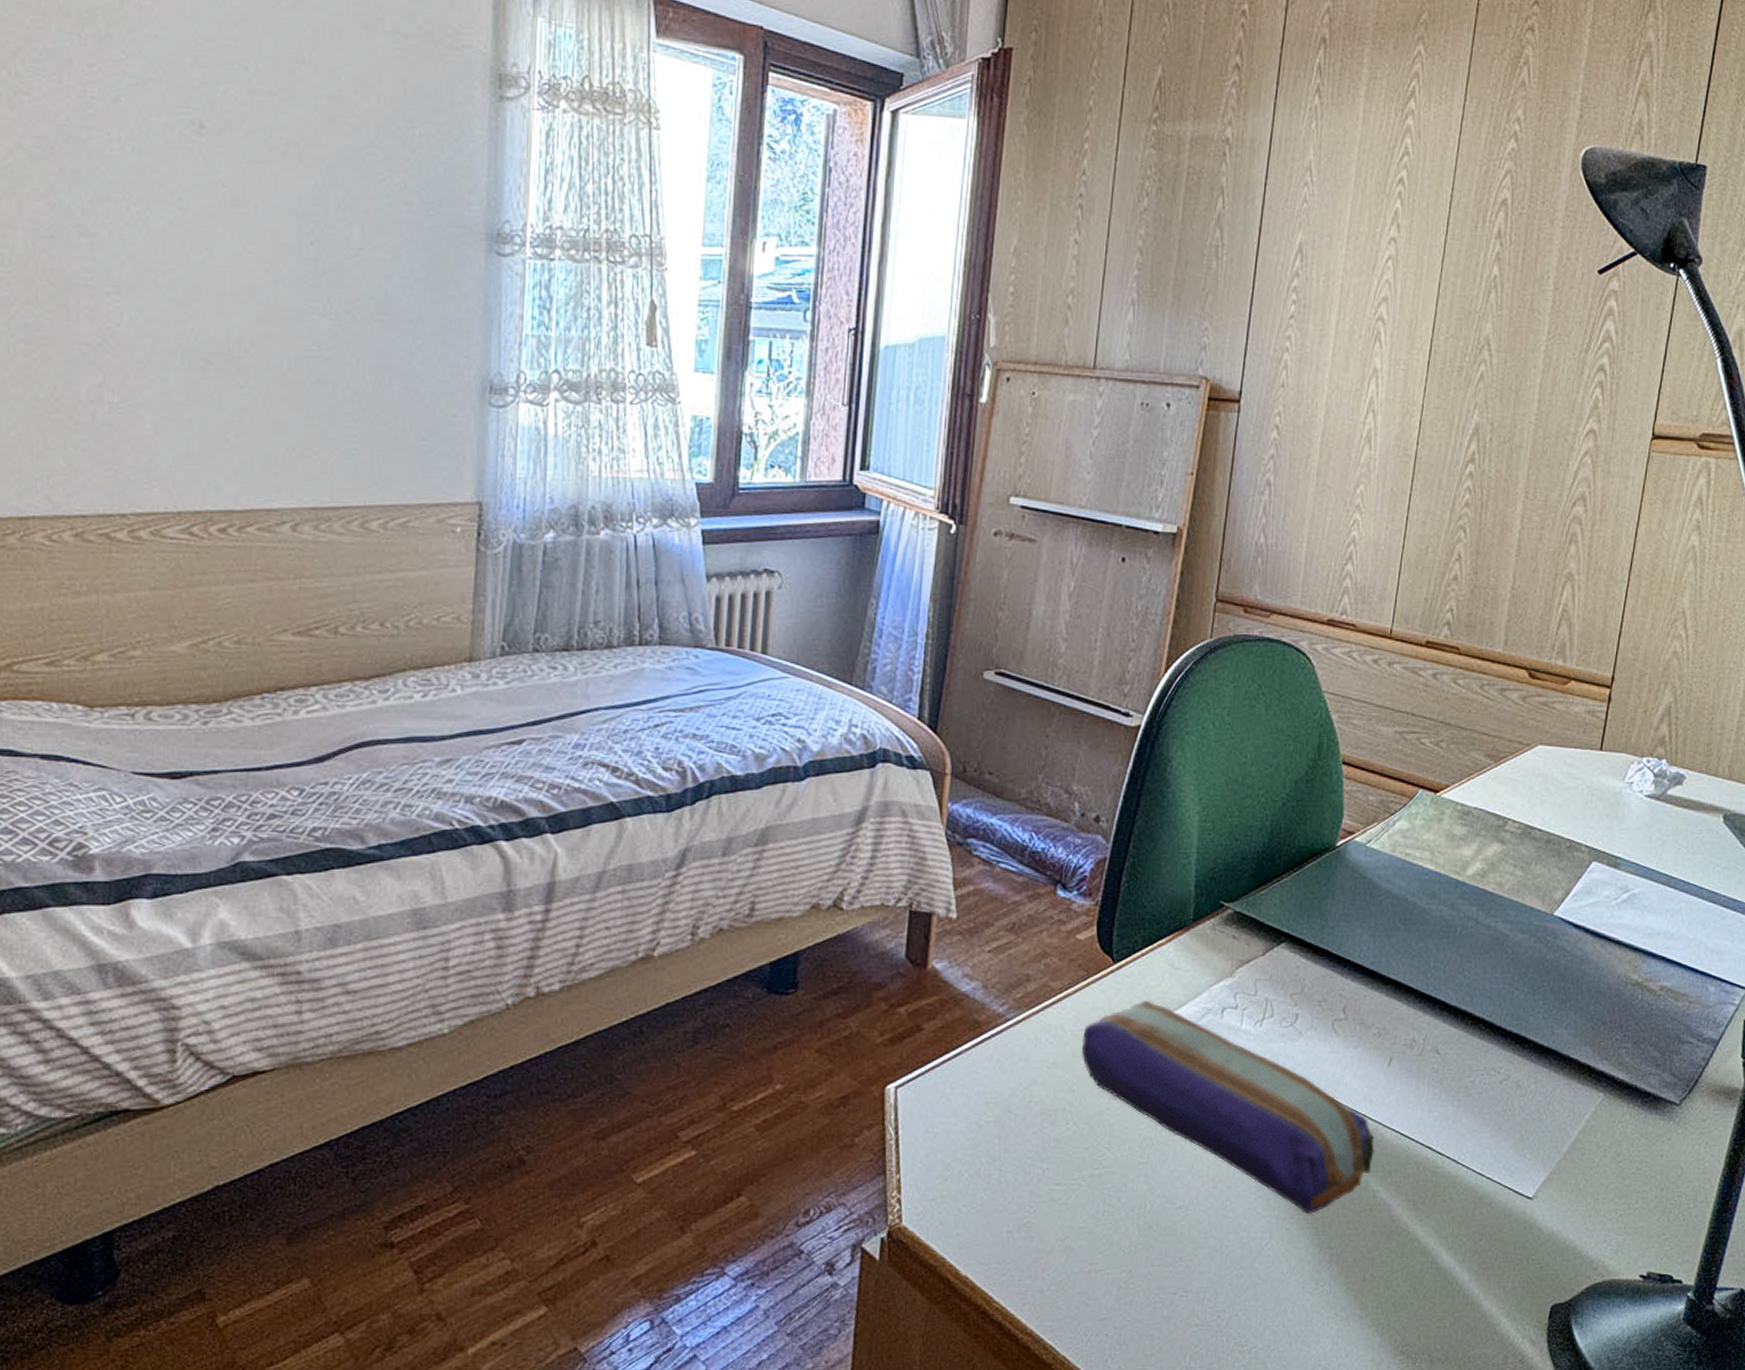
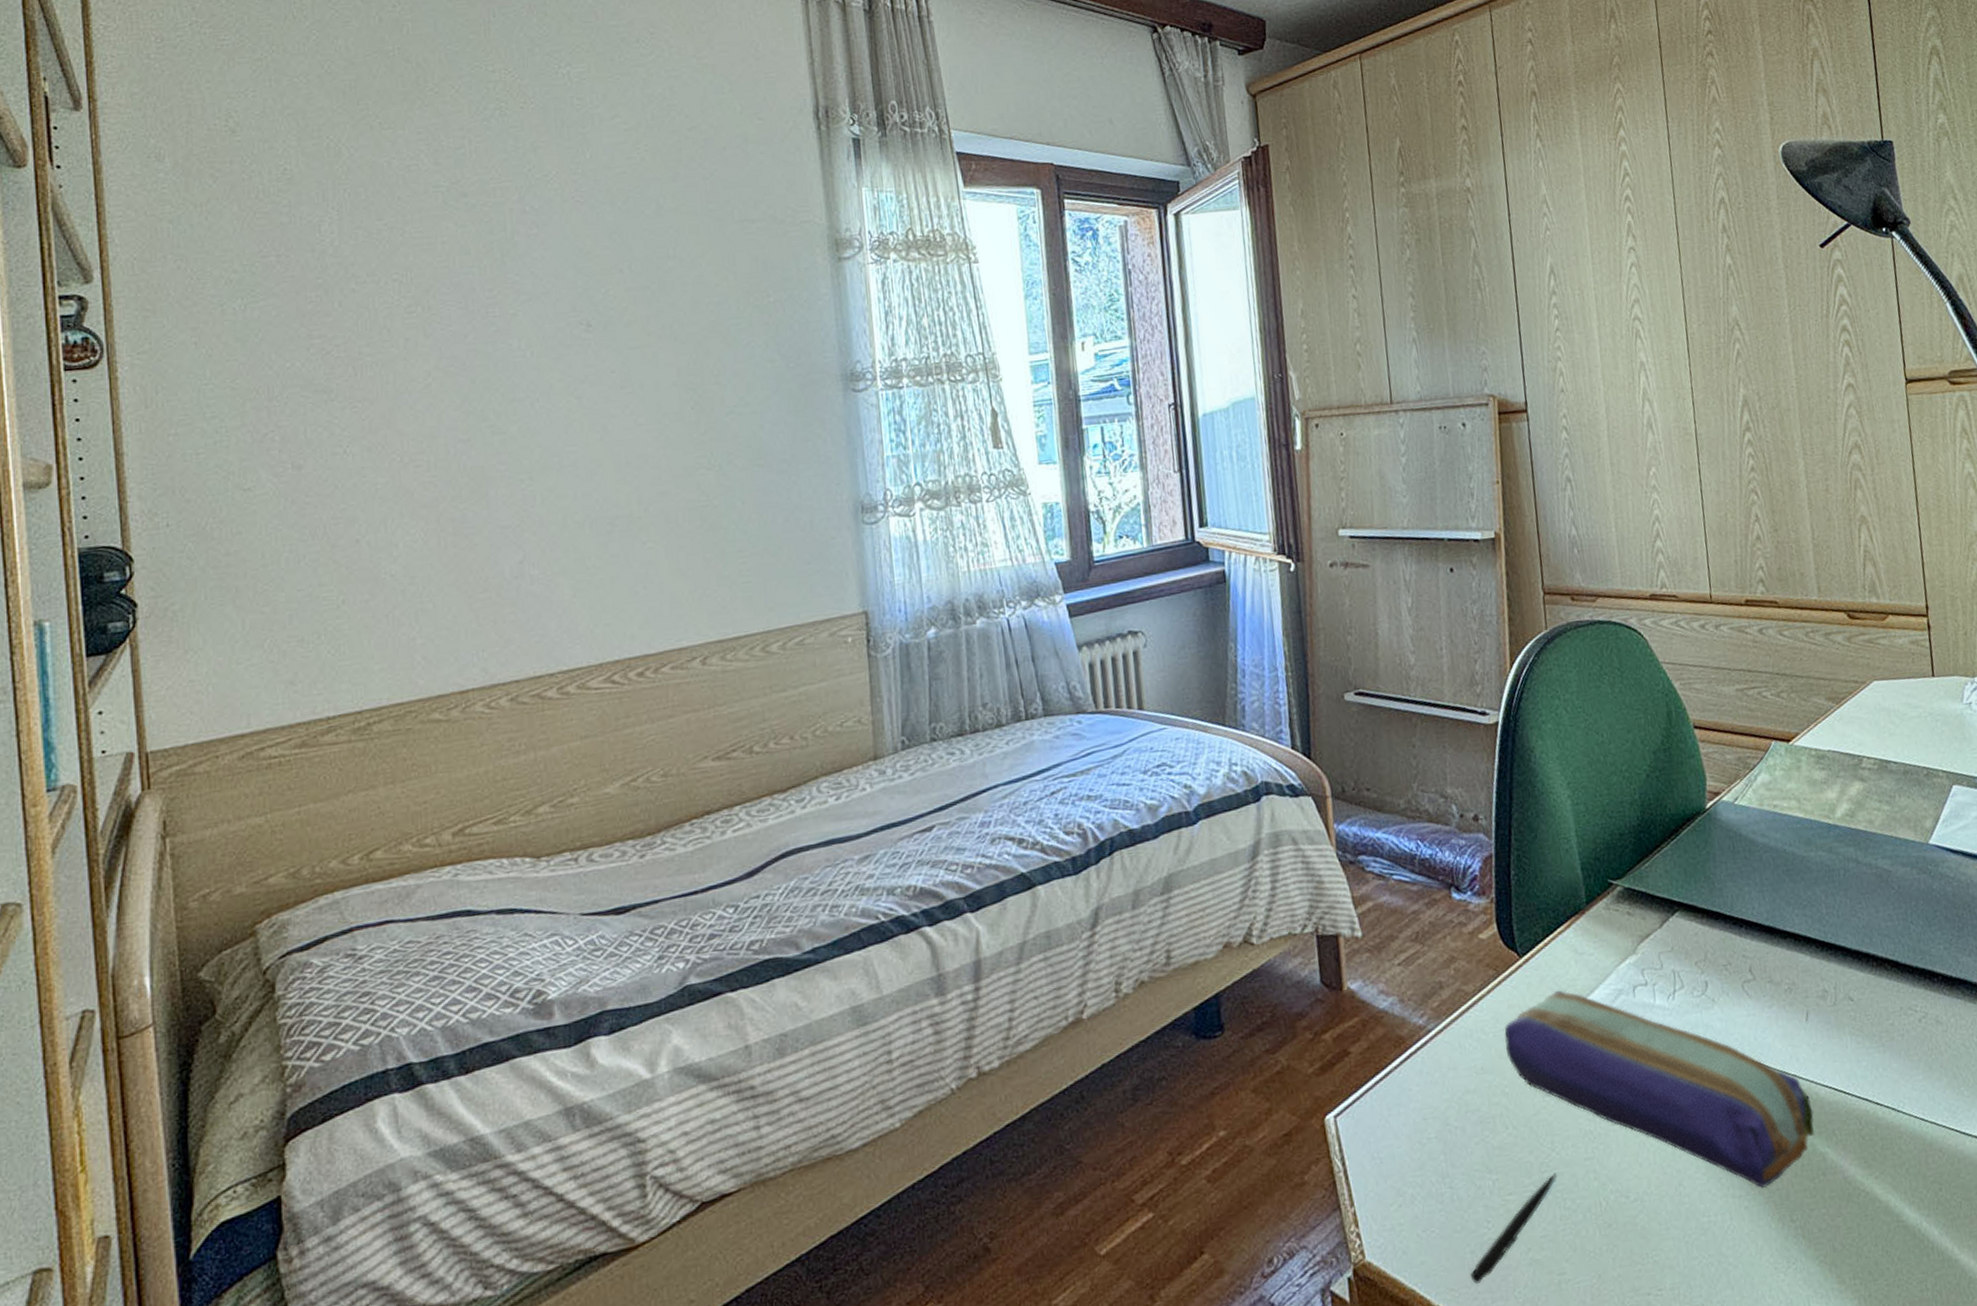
pen: none [1002,1172,1108,1261] -> present [1470,1173,1557,1284]

